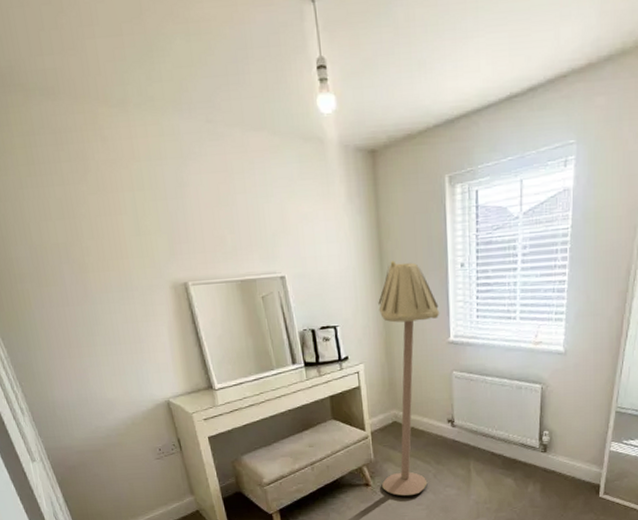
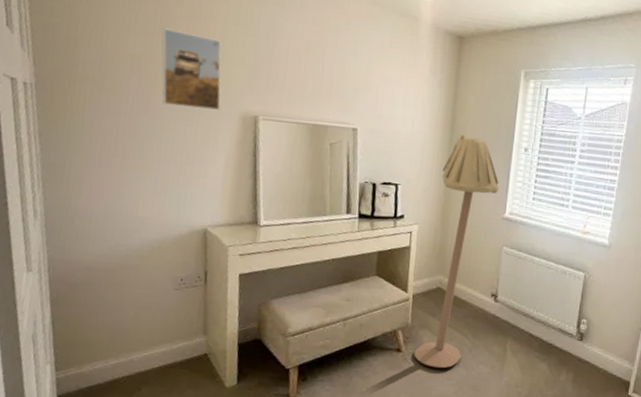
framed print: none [75,208,150,289] -> present [161,28,222,110]

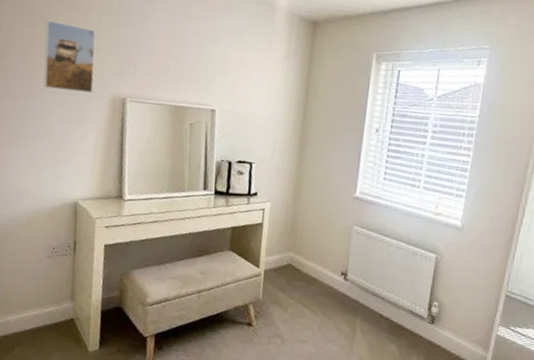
floor lamp: present [413,134,500,369] -> none [263,115,351,345]

